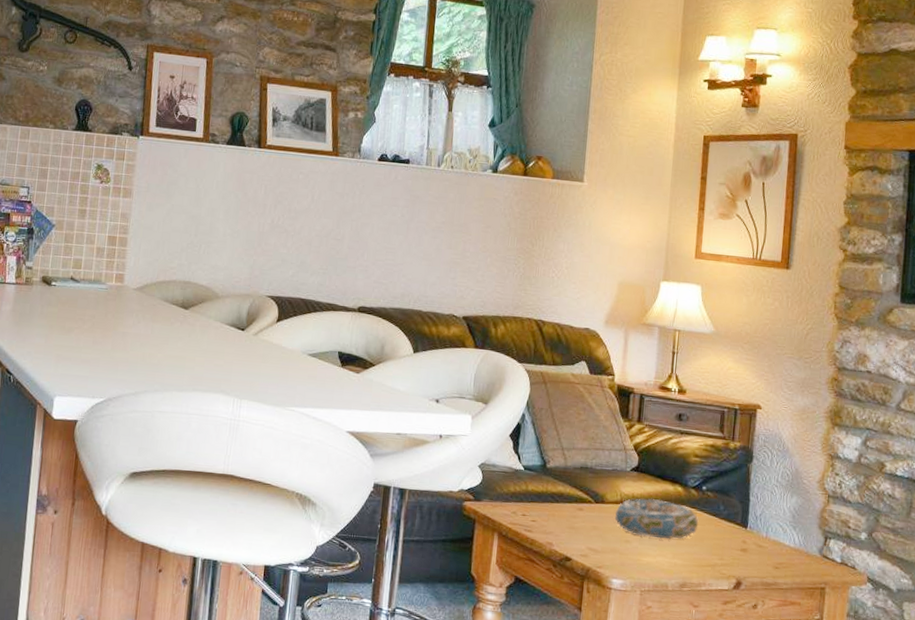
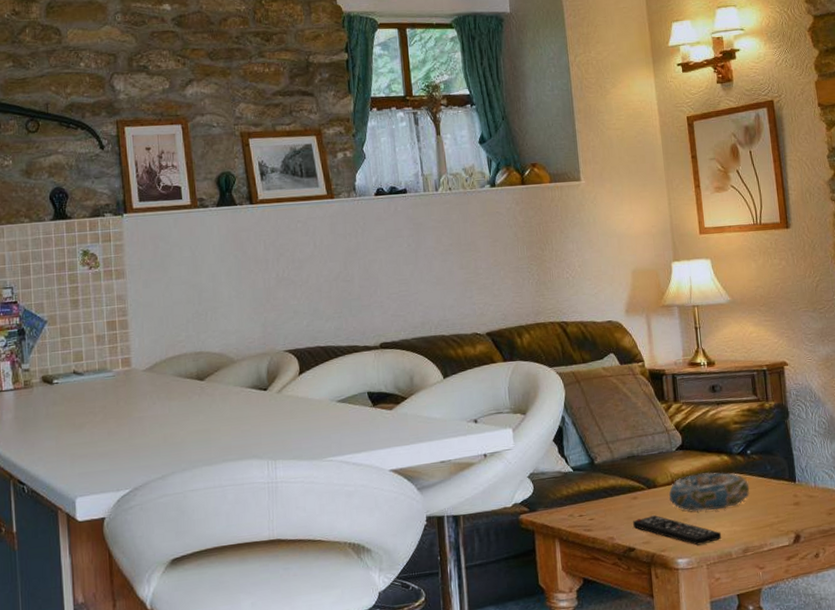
remote control: none [574,530,661,570] -> present [633,515,722,545]

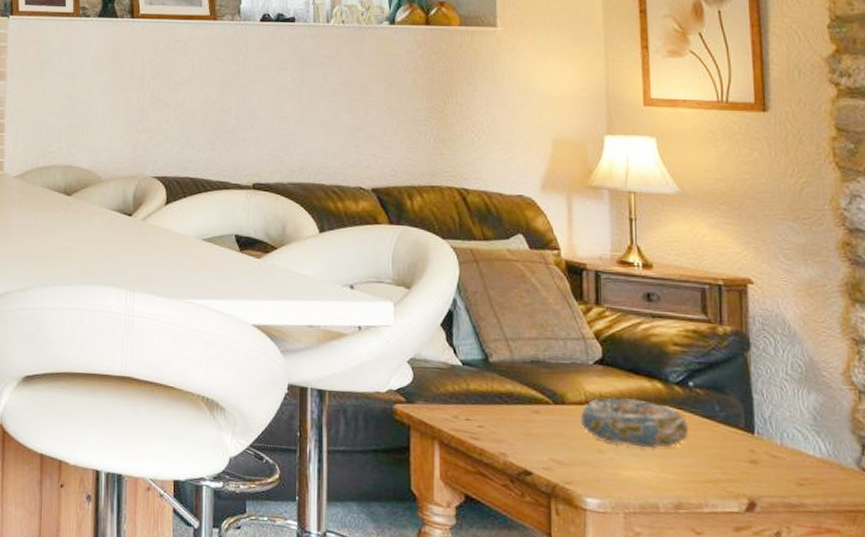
remote control: present [633,515,722,545] -> none [532,437,647,487]

